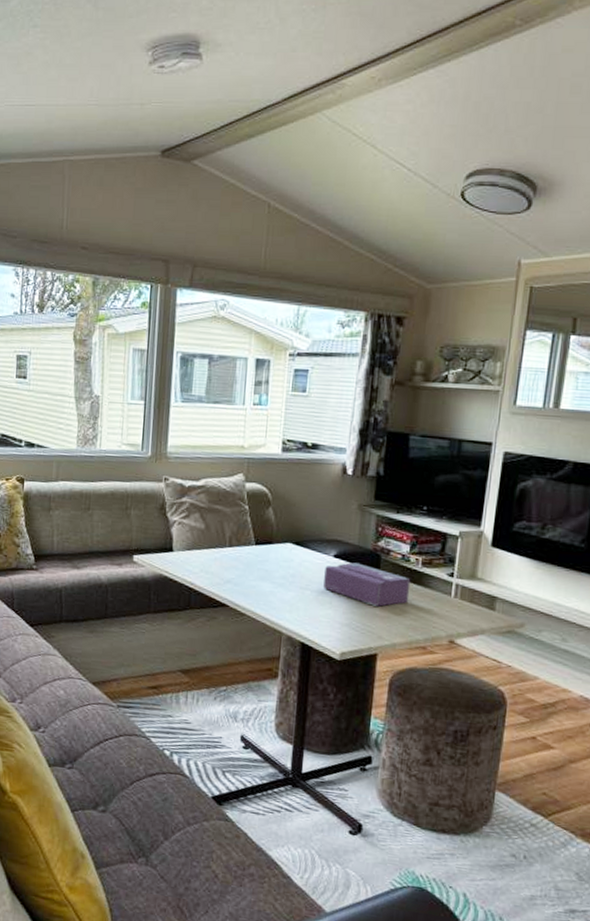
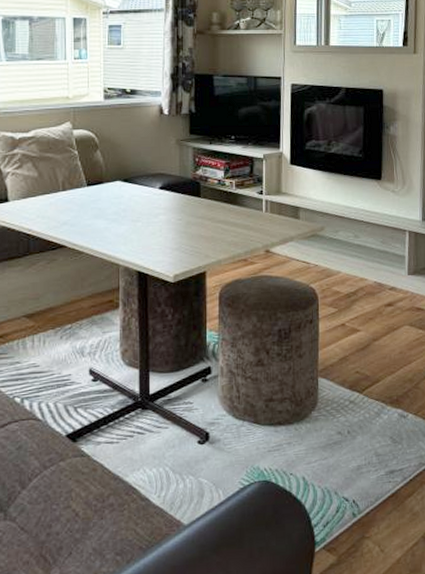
tissue box: present [323,562,411,607] -> none [153,192,228,229]

